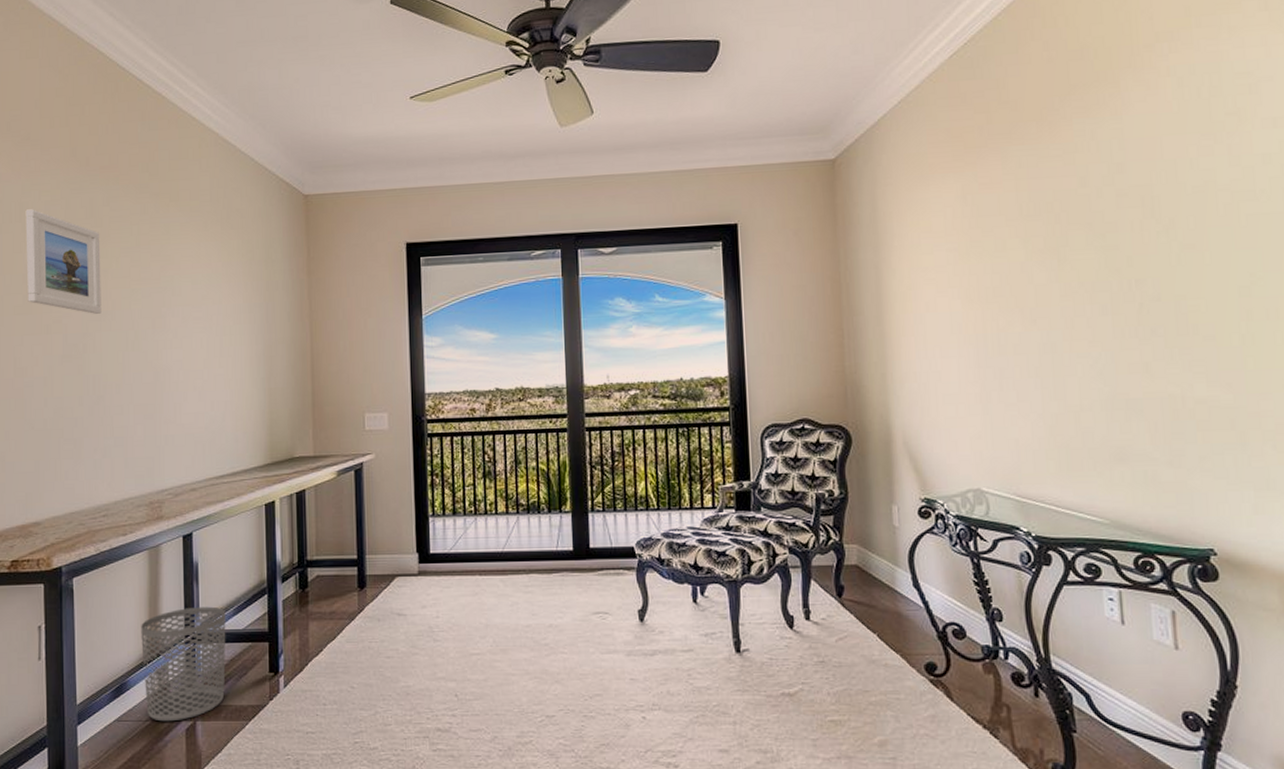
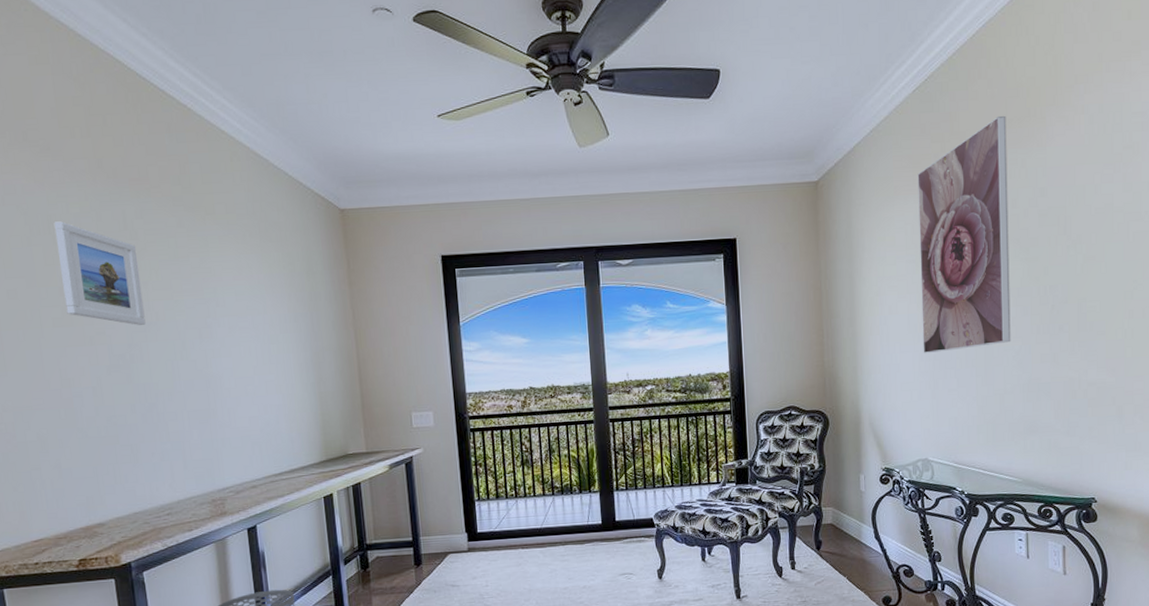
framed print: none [958,80,1087,360] -> present [917,115,1011,354]

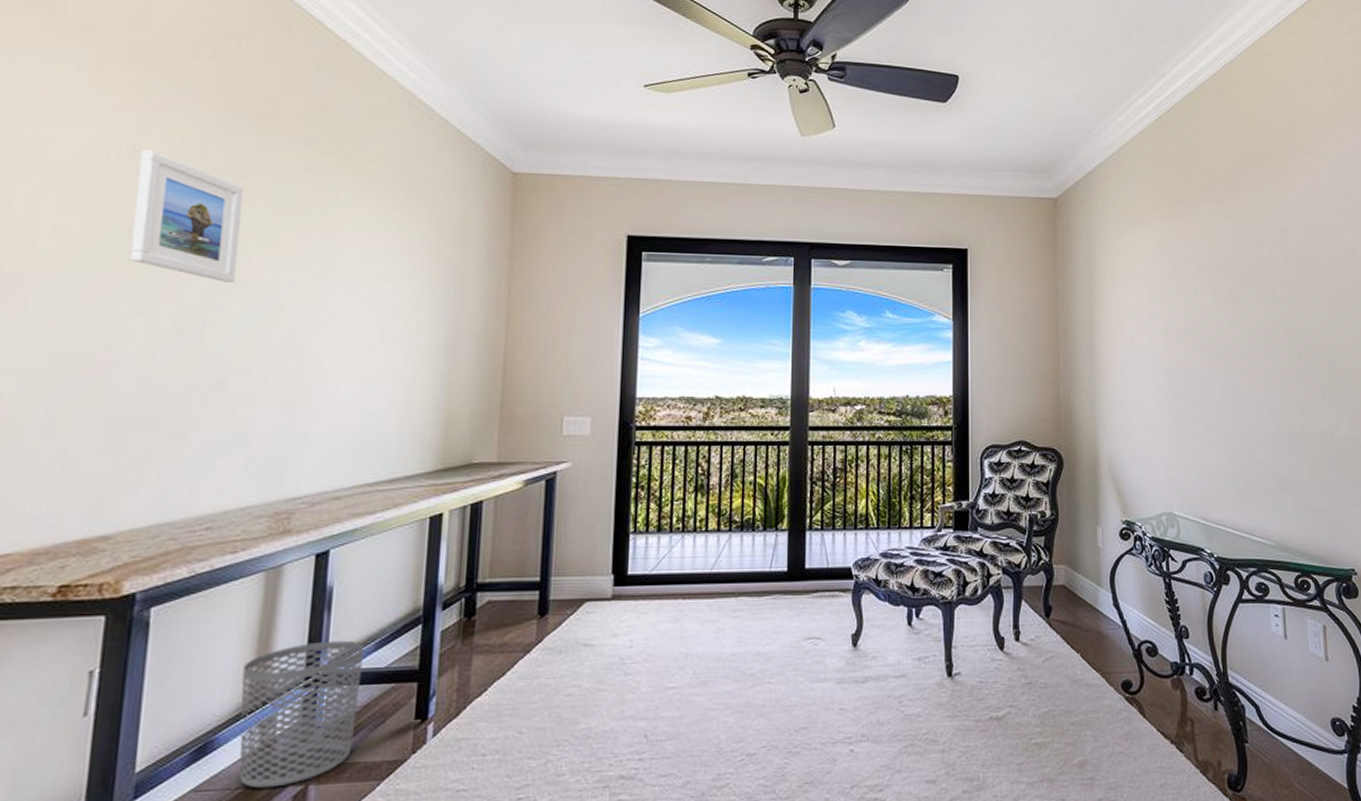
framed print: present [917,115,1011,354] -> none [1160,153,1260,393]

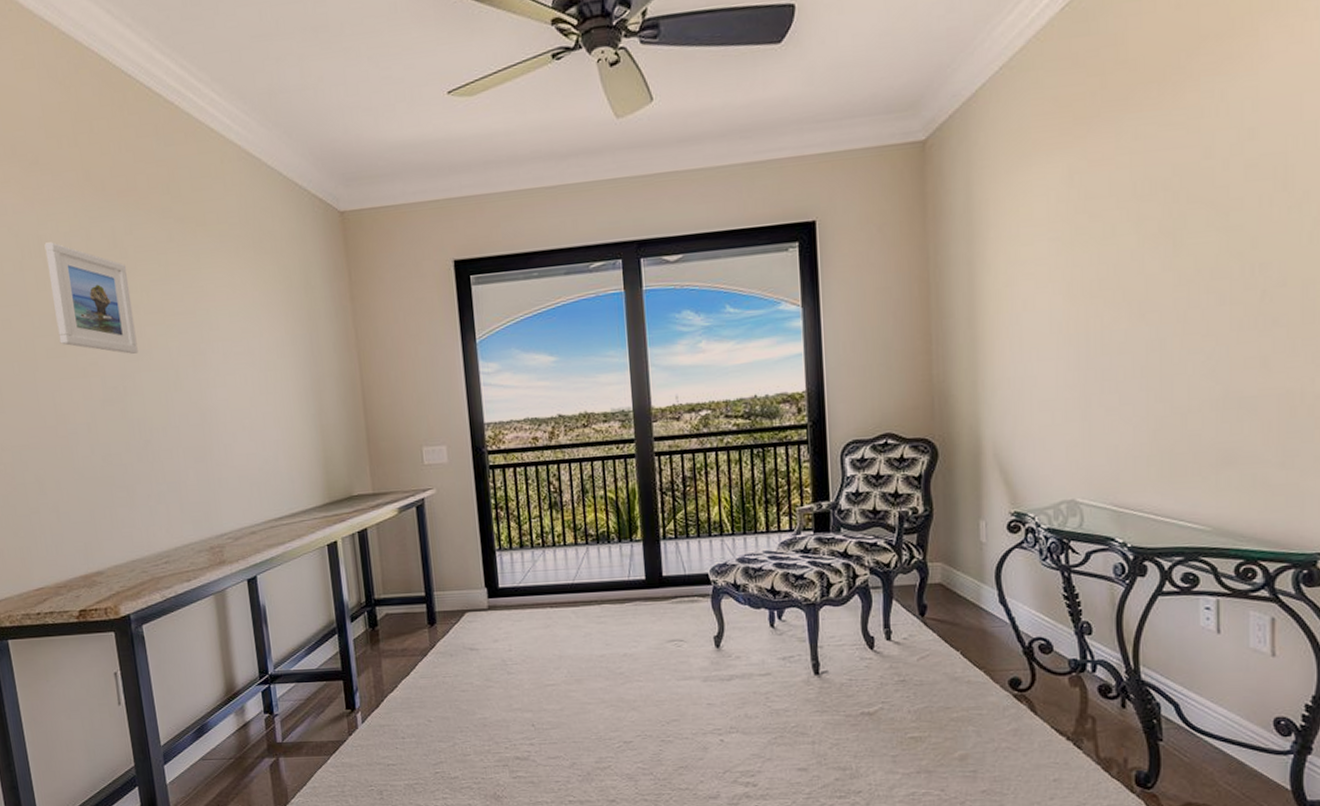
waste bin: present [238,640,364,789] -> none [215,648,304,759]

